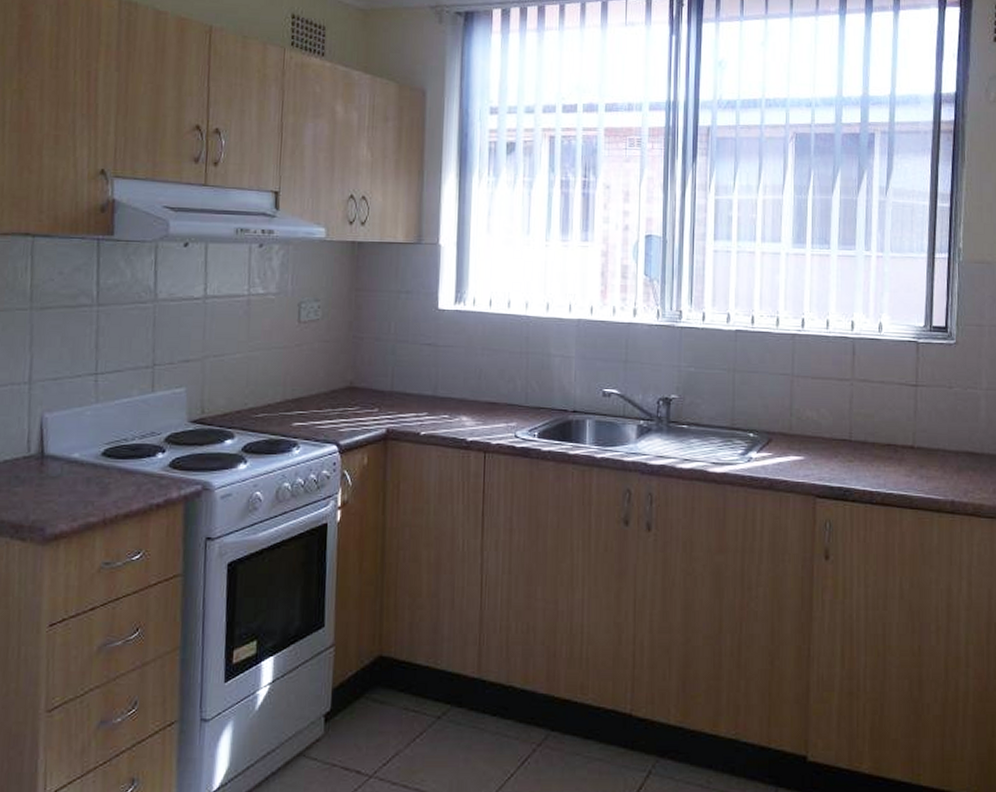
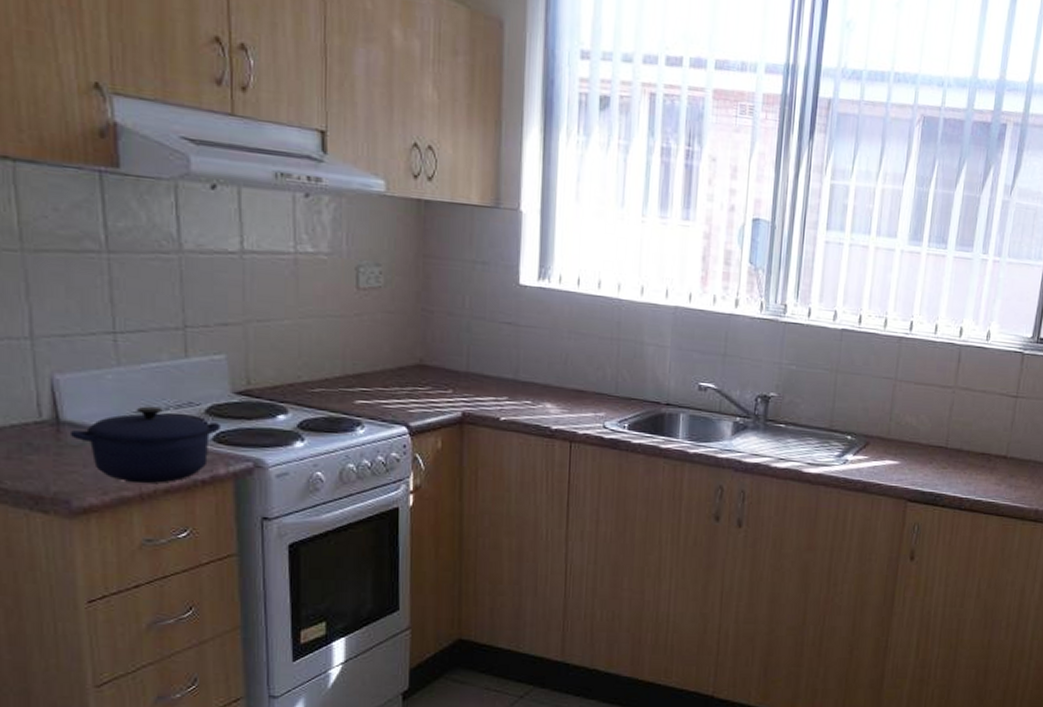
cooking pot: none [50,437,176,508] -> present [69,406,220,483]

